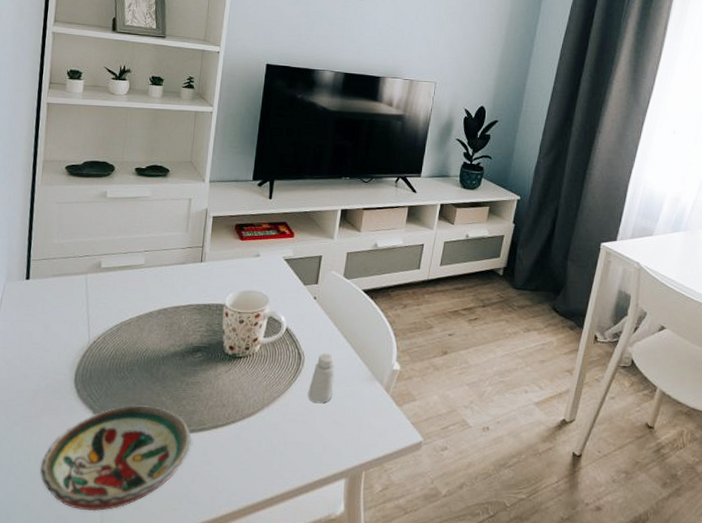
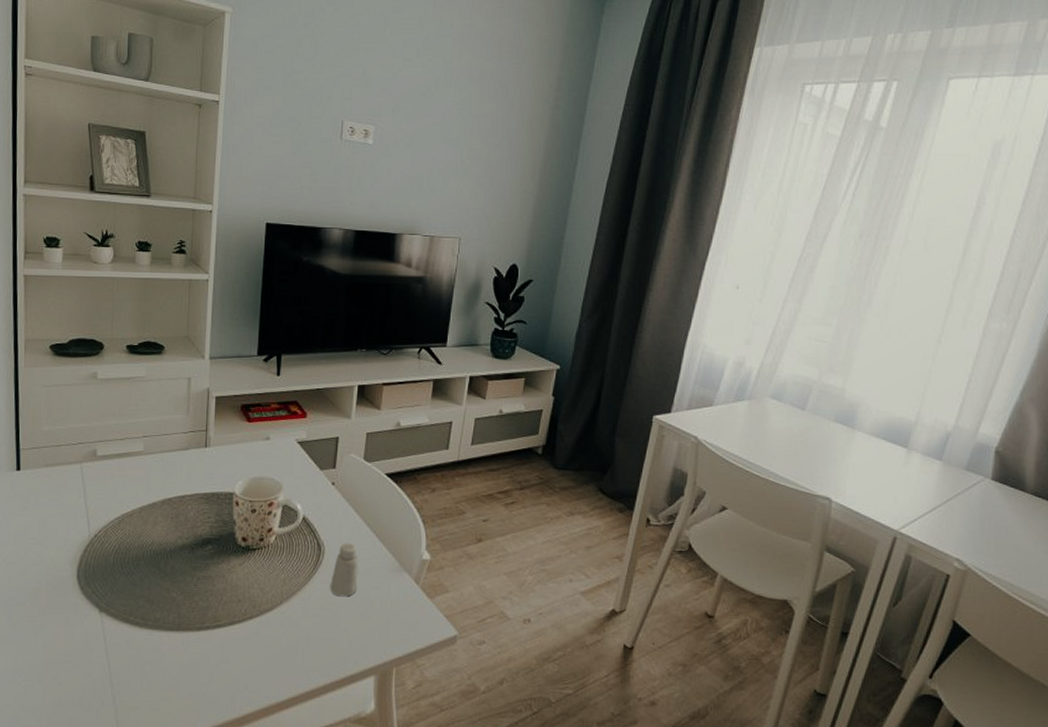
decorative bowl: present [39,405,192,512] -> none [47,602,208,713]

